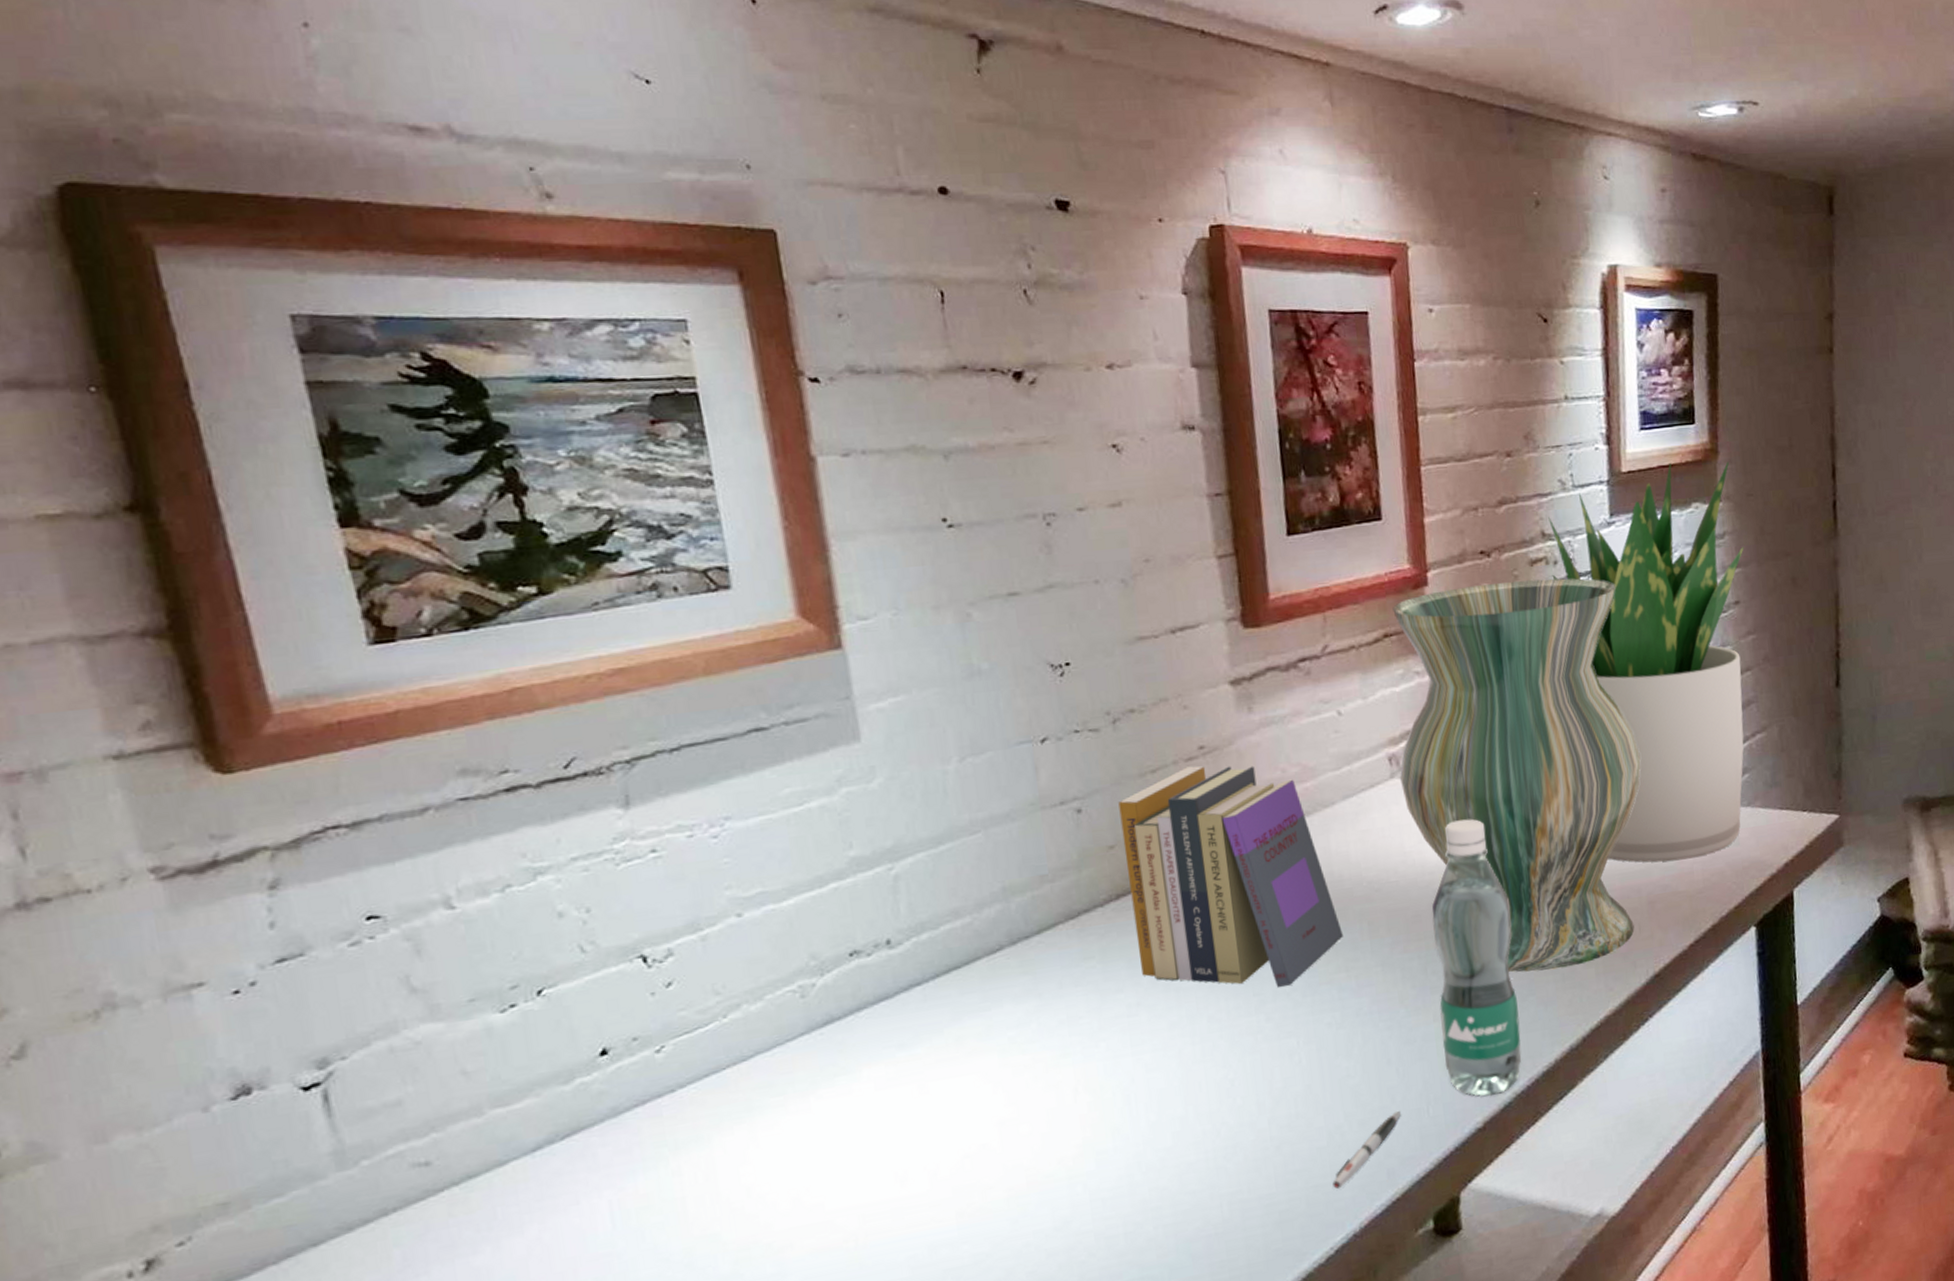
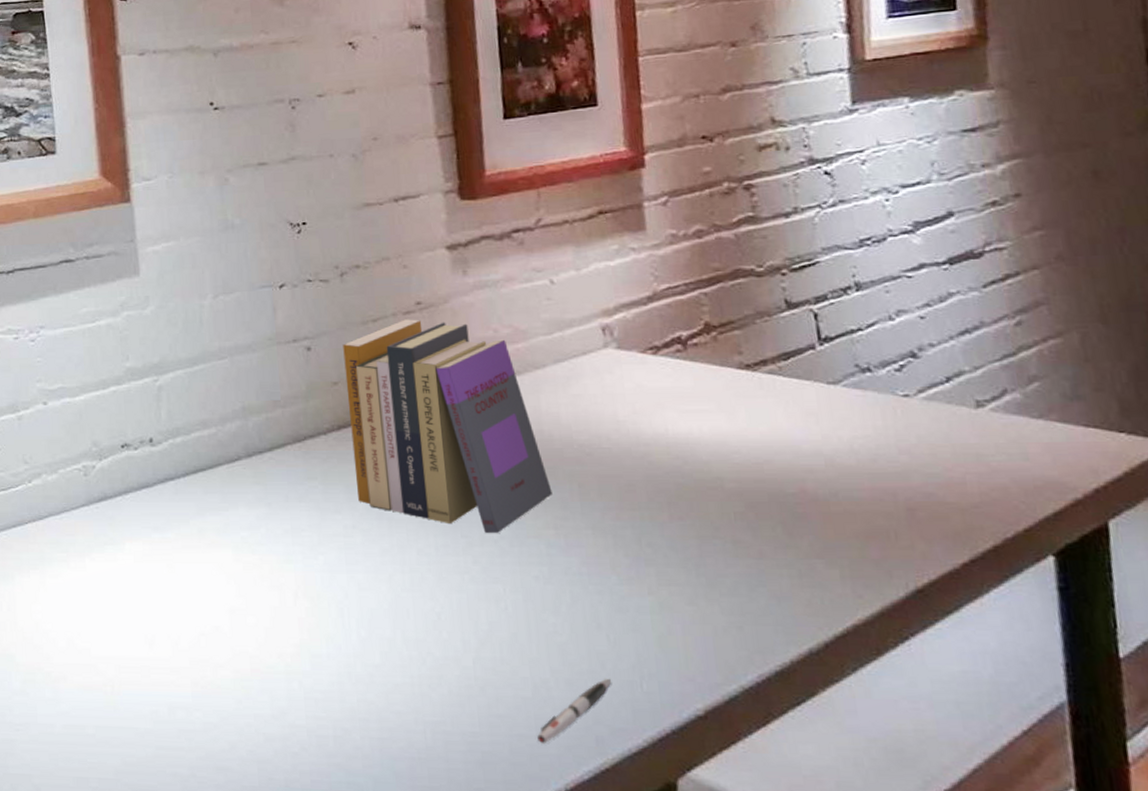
vase: present [1392,578,1642,973] -> none [608,164,895,564]
bottle: present [1431,819,1522,1097] -> none [646,396,750,685]
planter: present [1548,461,1744,863] -> none [779,47,1032,468]

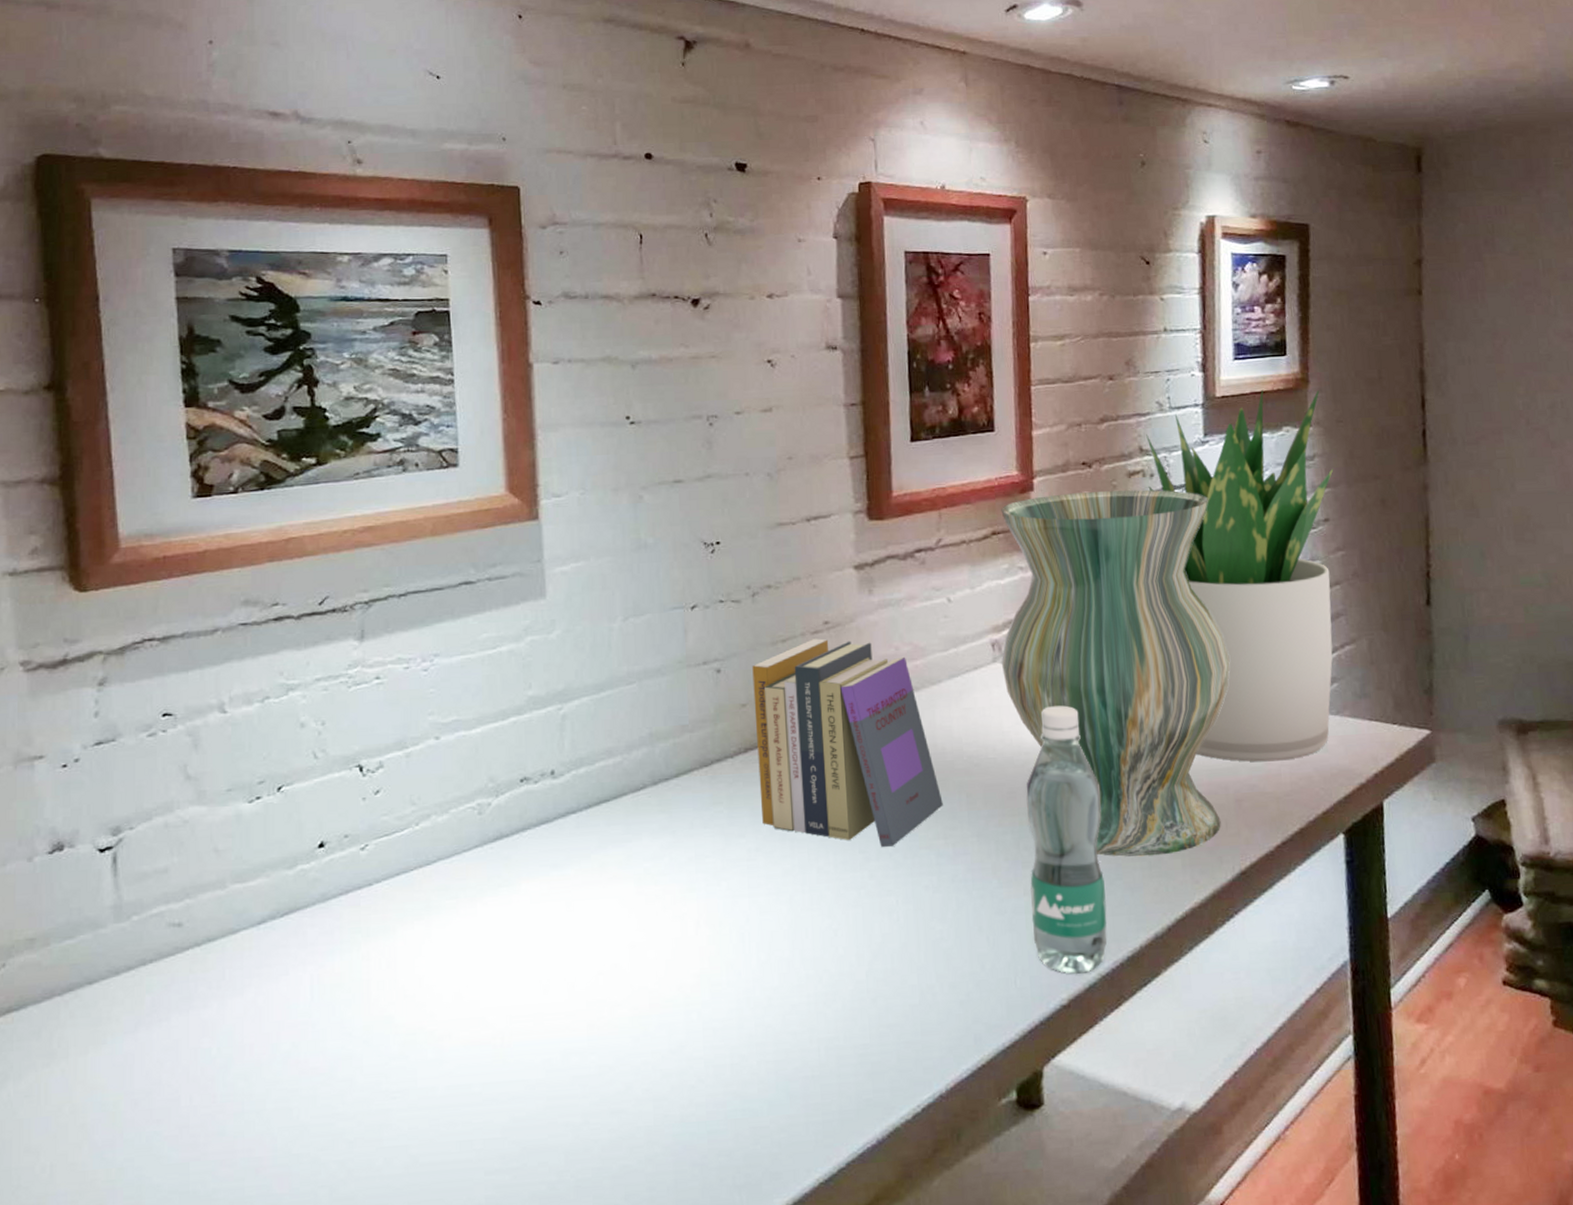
pen: present [537,679,611,744] -> none [922,979,989,1048]
vase: none [608,164,895,564] -> present [1001,490,1231,857]
bottle: none [646,396,750,685] -> present [1026,706,1108,975]
planter: none [779,47,1032,468] -> present [1146,389,1334,762]

